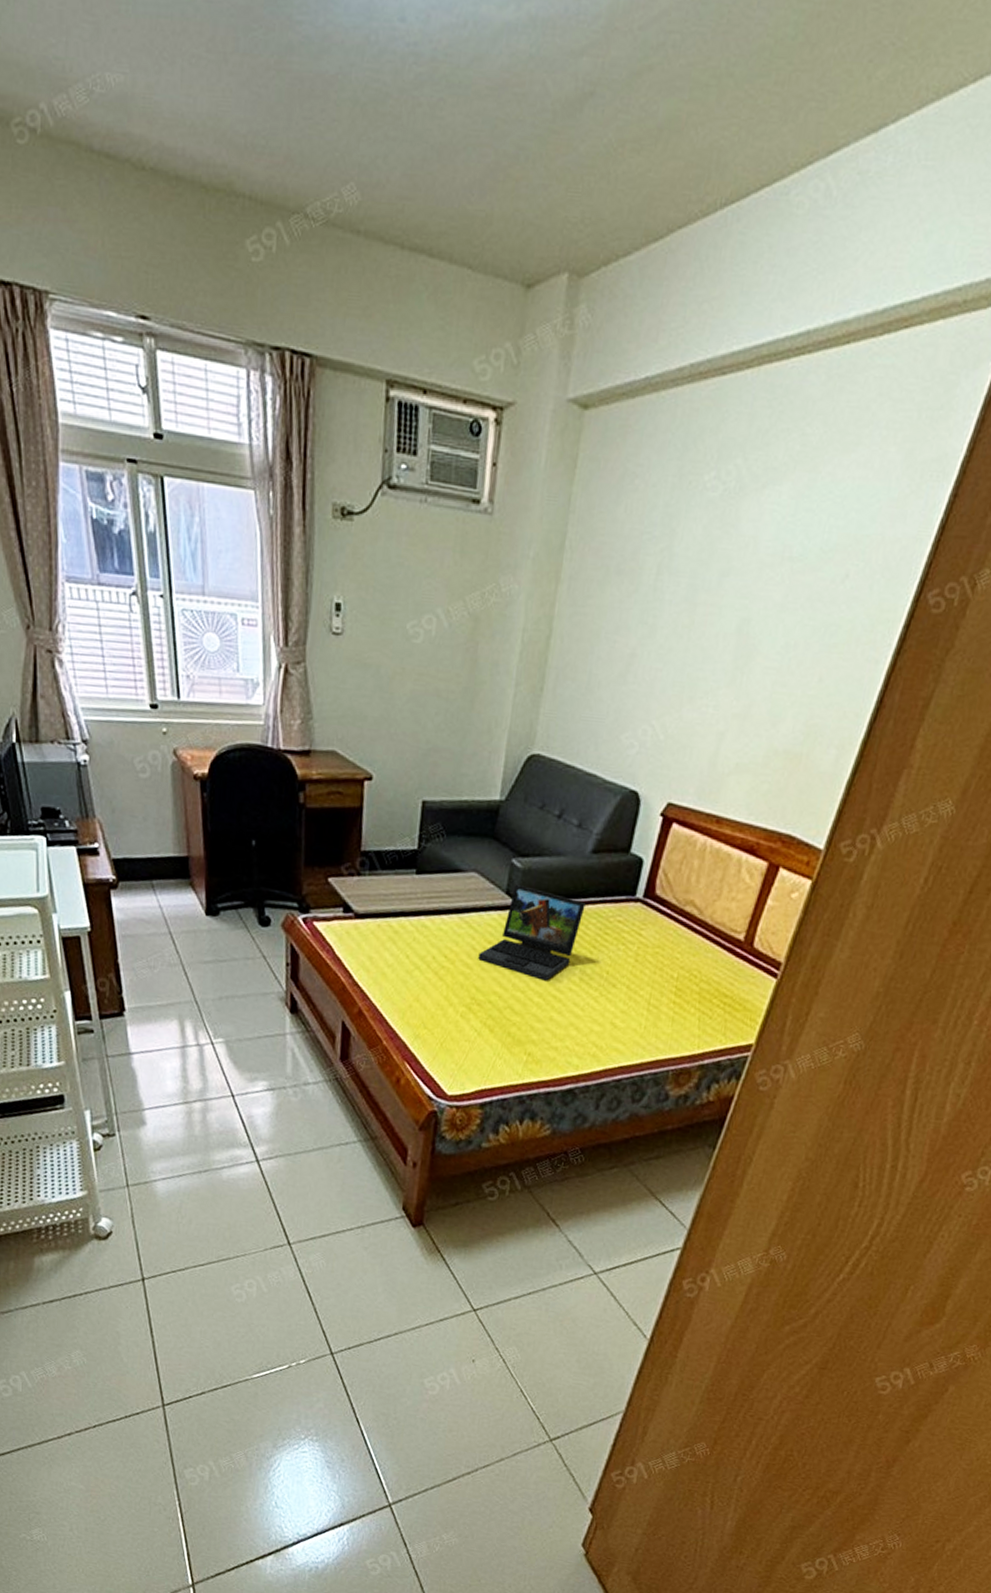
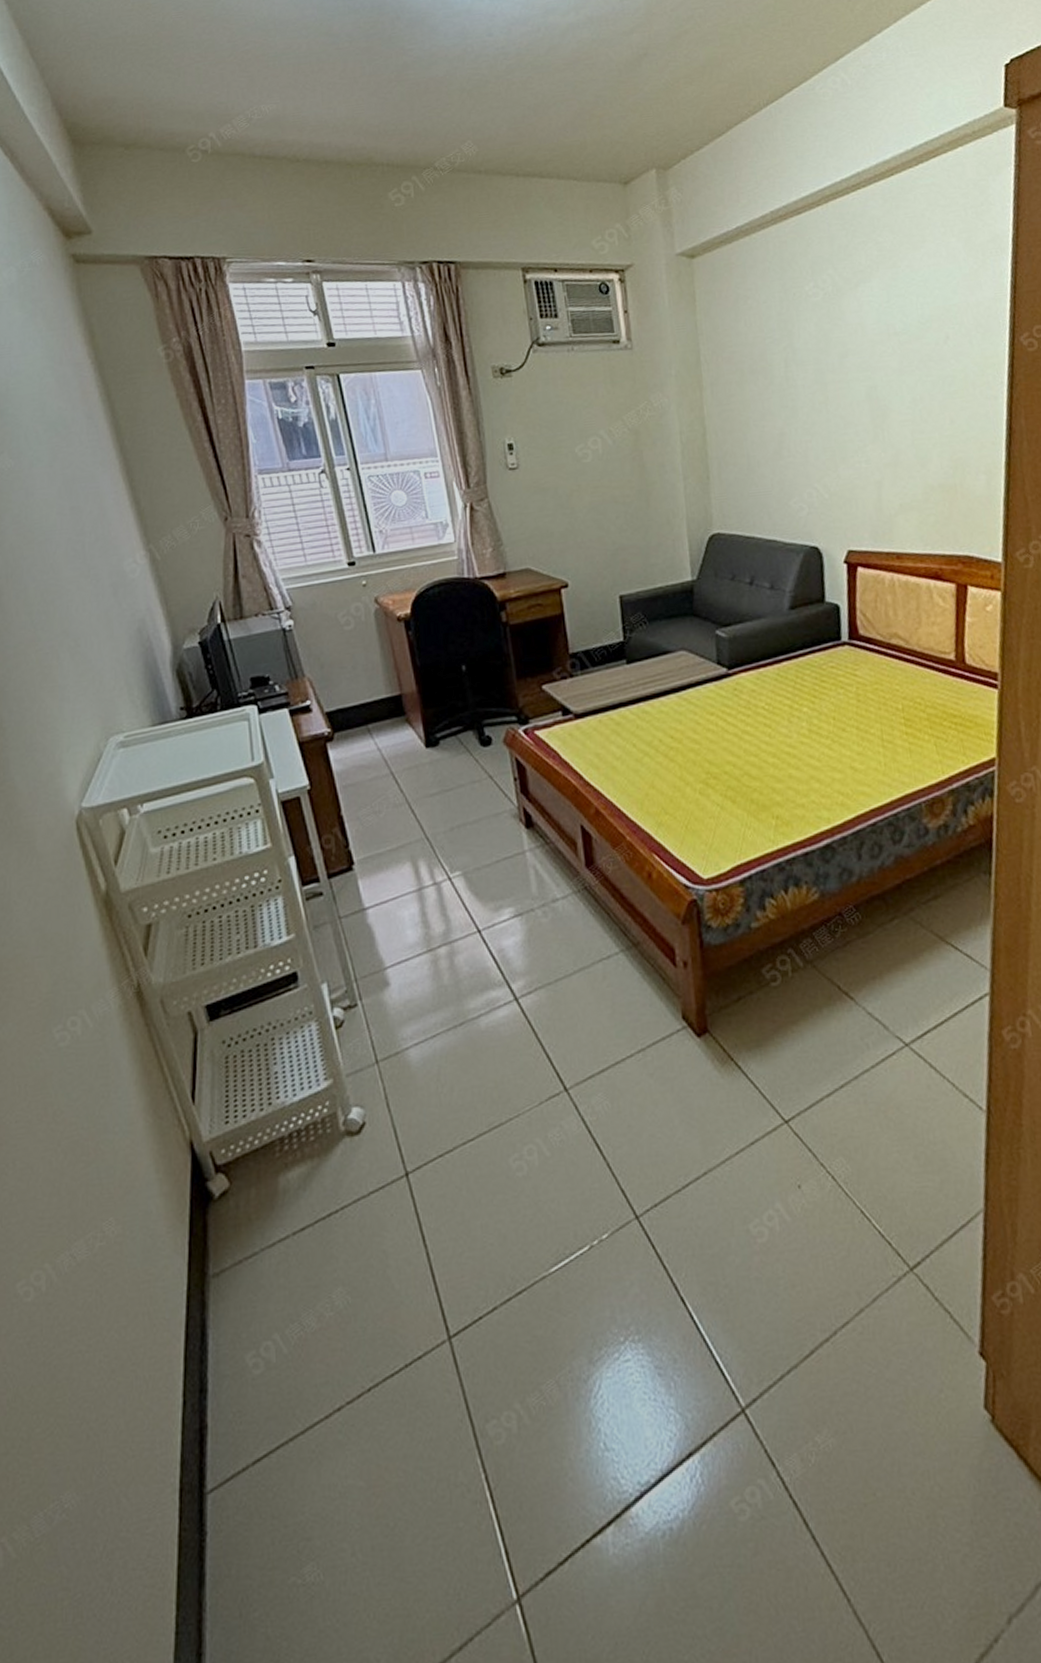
laptop: present [478,885,586,981] -> none [704,653,797,740]

